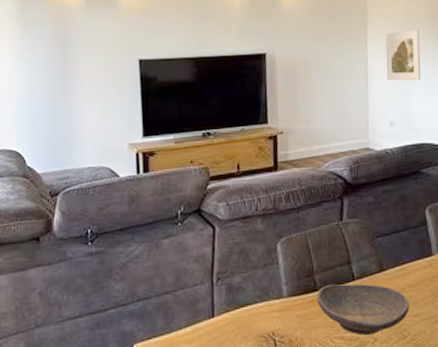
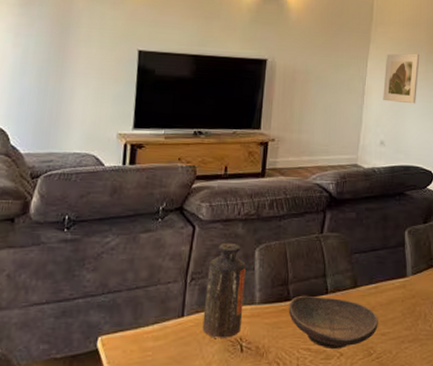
bottle: none [232,239,272,335] -> present [202,242,246,338]

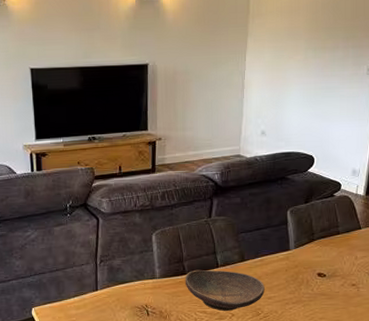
bottle: present [202,242,246,338] -> none [113,230,146,306]
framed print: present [383,53,420,104] -> none [262,41,299,93]

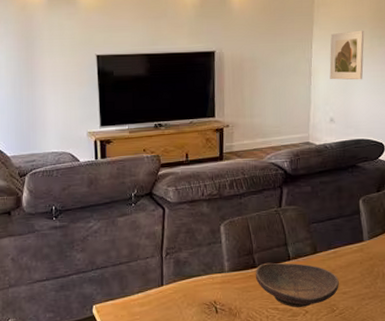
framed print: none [262,41,299,93] -> present [329,30,364,80]

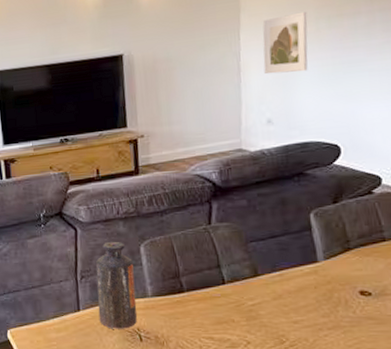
bottle: none [180,220,215,302] -> present [95,241,137,329]
decorative bowl: present [255,262,339,307] -> none [183,286,288,337]

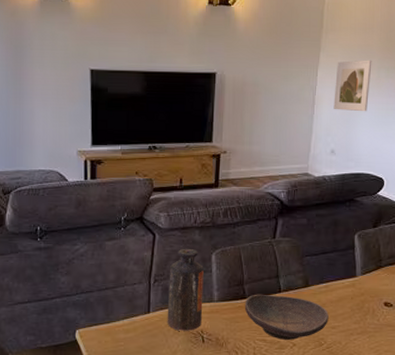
decorative bowl: none [183,286,288,337] -> present [244,294,329,340]

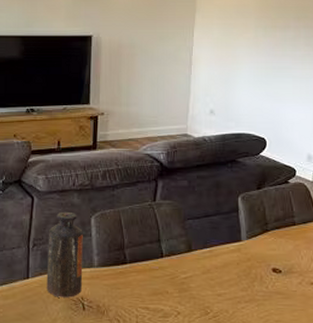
decorative bowl: present [244,294,329,340] -> none [125,259,214,308]
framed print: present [333,60,372,112] -> none [211,19,249,71]

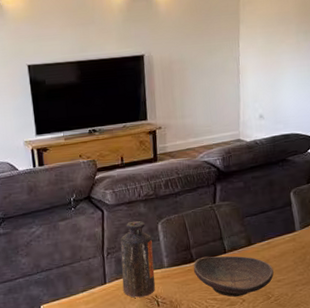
decorative bowl: none [125,259,214,308] -> present [193,256,274,297]

